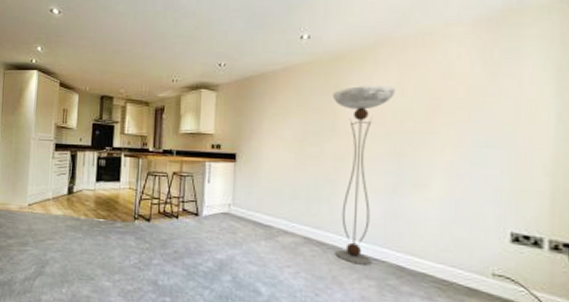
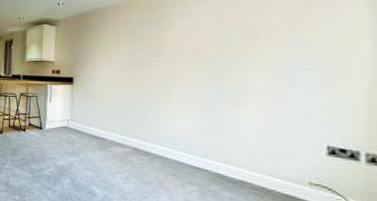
floor lamp: present [332,86,395,265] -> none [157,17,214,173]

